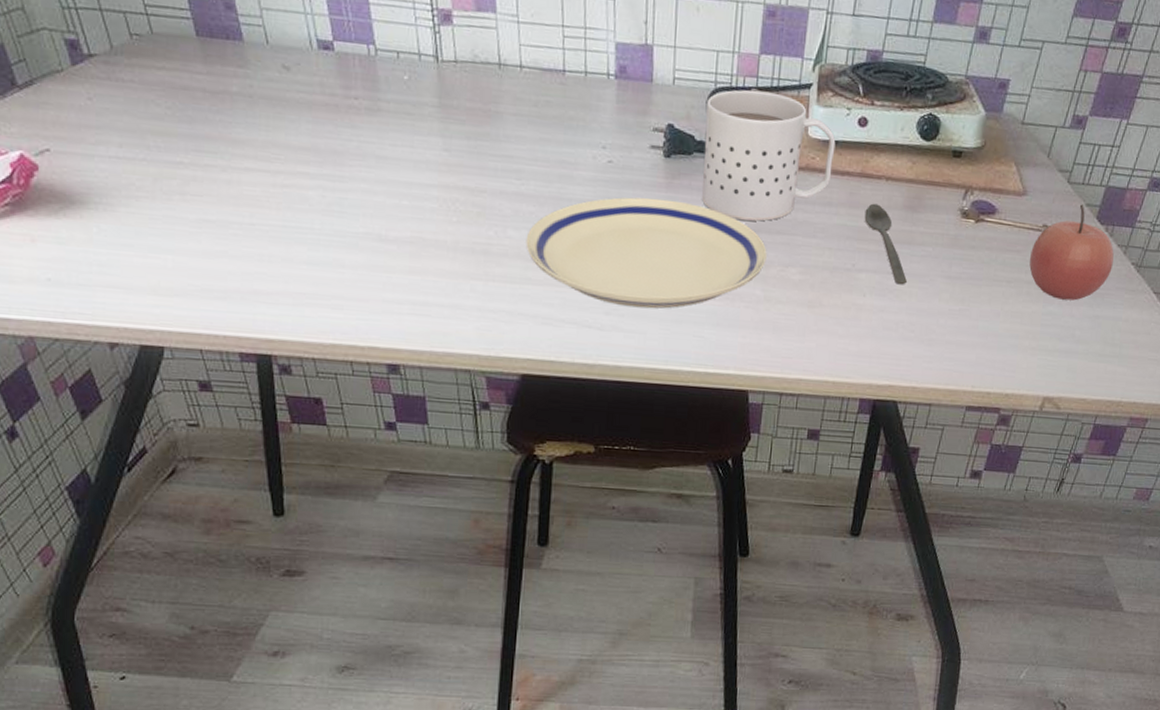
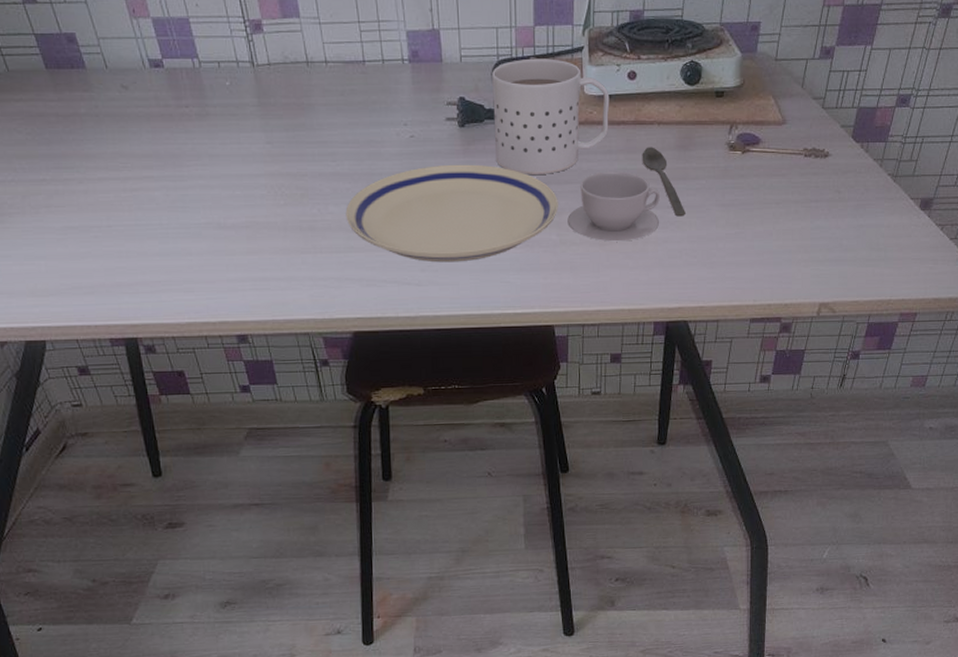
teacup: none [775,224,882,306] -> present [567,171,661,242]
apple: present [1029,204,1114,301] -> none [795,126,871,214]

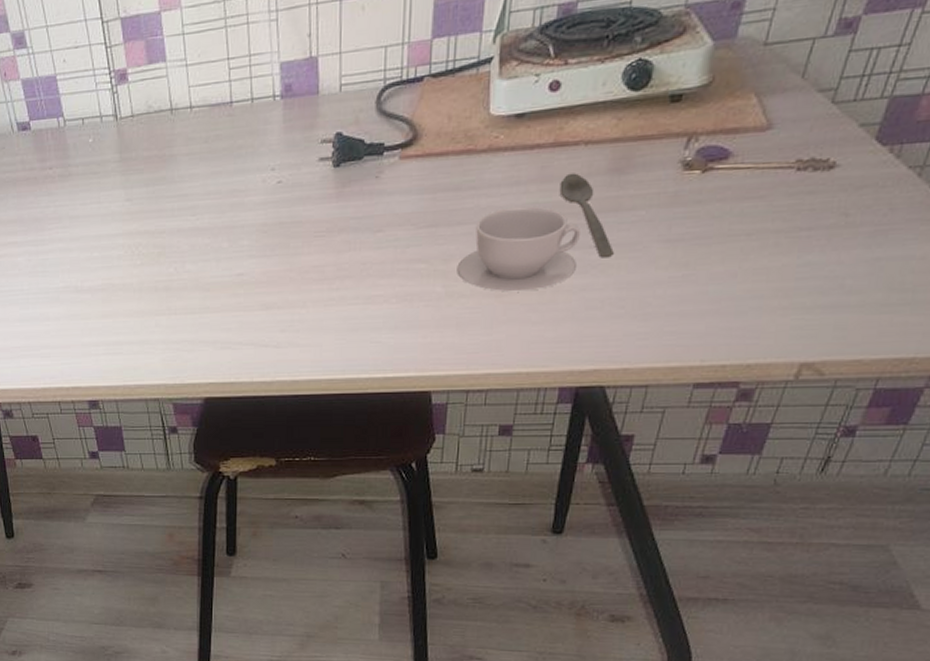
plate: present [345,164,558,263] -> none [203,208,447,322]
mug: present [492,58,610,174] -> none [374,76,523,217]

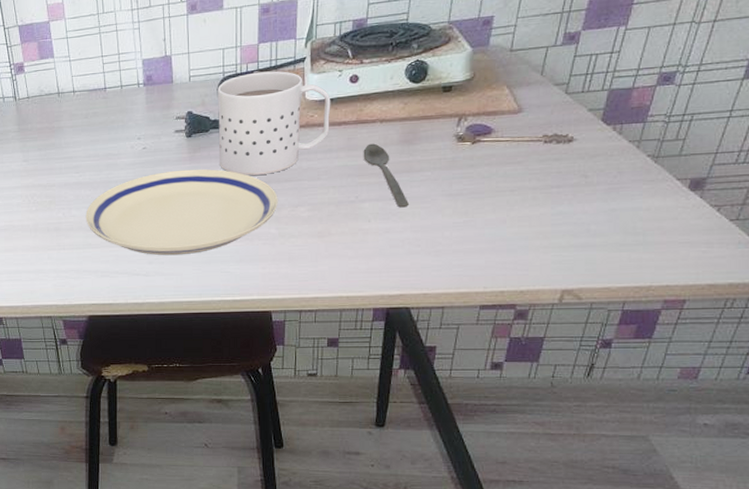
plate: none [203,208,447,322] -> present [85,169,278,256]
mug: none [374,76,523,217] -> present [218,71,331,176]
teacup: present [457,205,582,292] -> none [287,167,383,234]

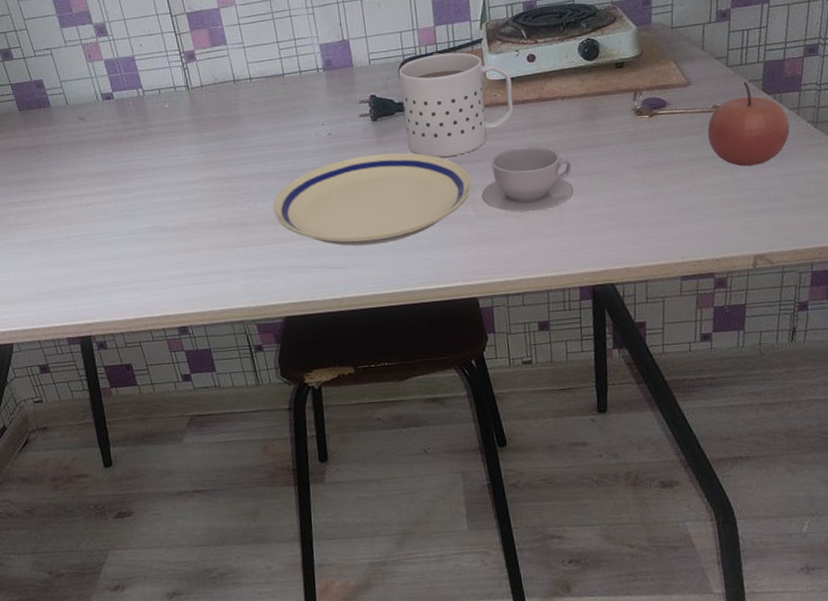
teacup: none [287,167,383,234] -> present [481,145,574,213]
spoon: present [363,143,409,208] -> none [548,120,599,183]
apple: none [533,110,625,199] -> present [707,81,790,166]

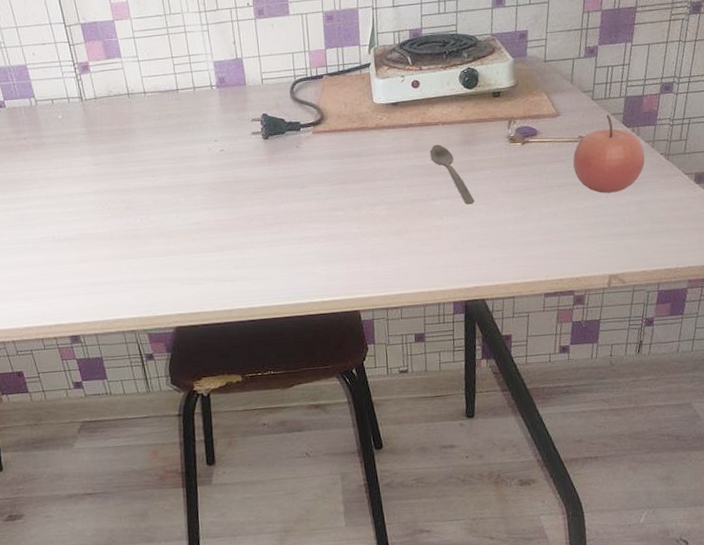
plate: present [273,152,472,246] -> none [165,170,357,260]
mug: present [399,52,514,158] -> none [290,75,398,177]
teacup: present [481,145,574,213] -> none [366,167,451,231]
spoon: none [548,120,599,183] -> present [430,144,475,205]

